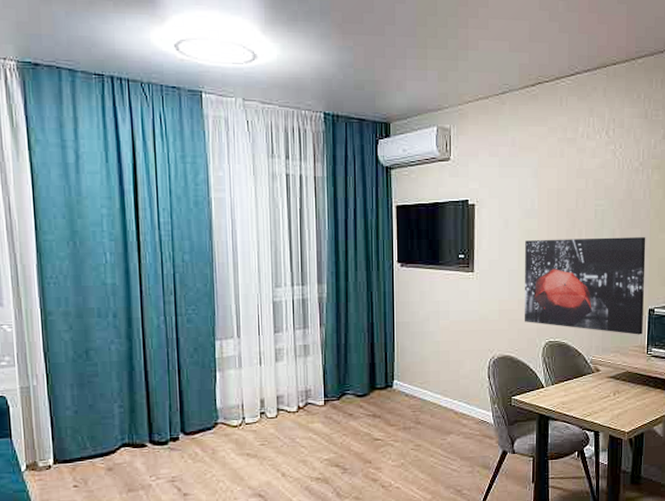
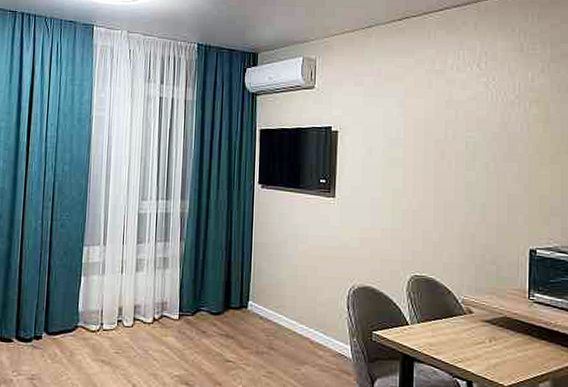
wall art: present [525,237,646,335] -> none [388,169,525,277]

